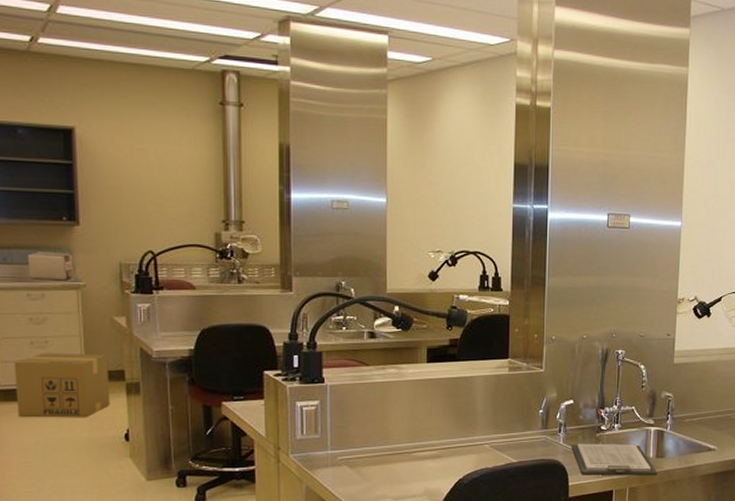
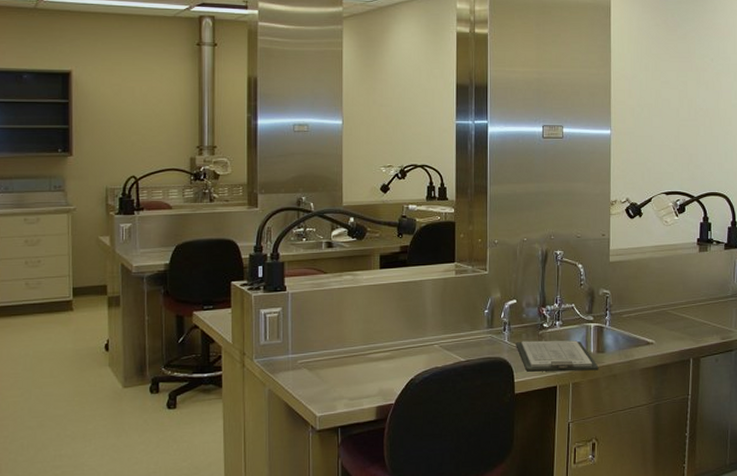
cardboard box: present [13,353,111,418] -> none [9,271,93,331]
box: present [27,252,74,281] -> none [26,181,66,206]

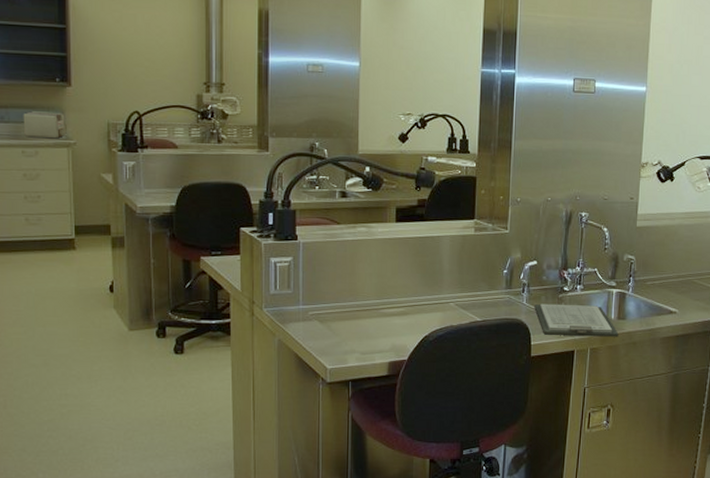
box: none [26,181,66,206] -> present [23,111,65,139]

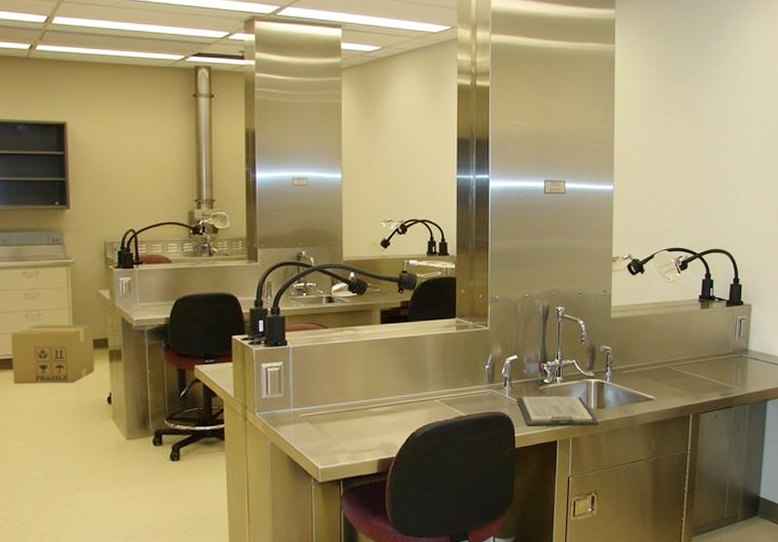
cardboard box: none [8,207,97,270] -> present [10,324,95,384]
box: present [23,111,65,139] -> none [24,234,64,259]

